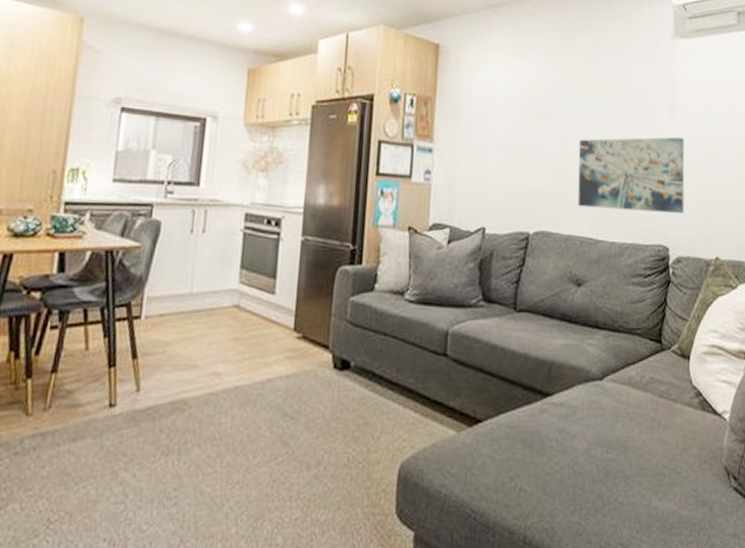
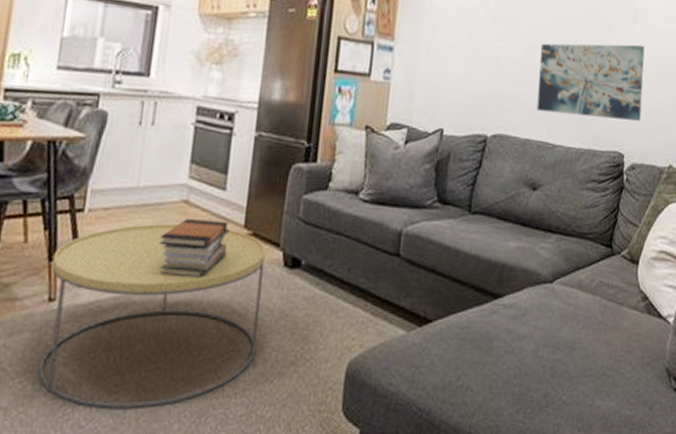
coffee table: none [101,328,315,512] -> present [38,223,266,408]
book stack: none [212,324,279,382] -> present [159,219,229,278]

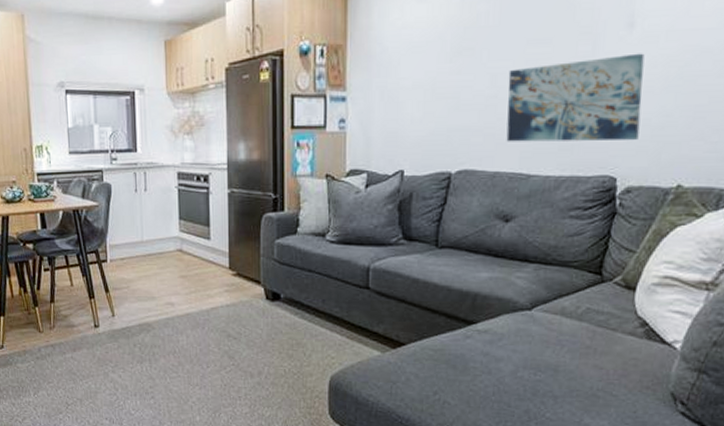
coffee table: present [38,223,266,408] -> none [92,268,251,404]
book stack: present [159,219,229,278] -> none [165,264,218,310]

